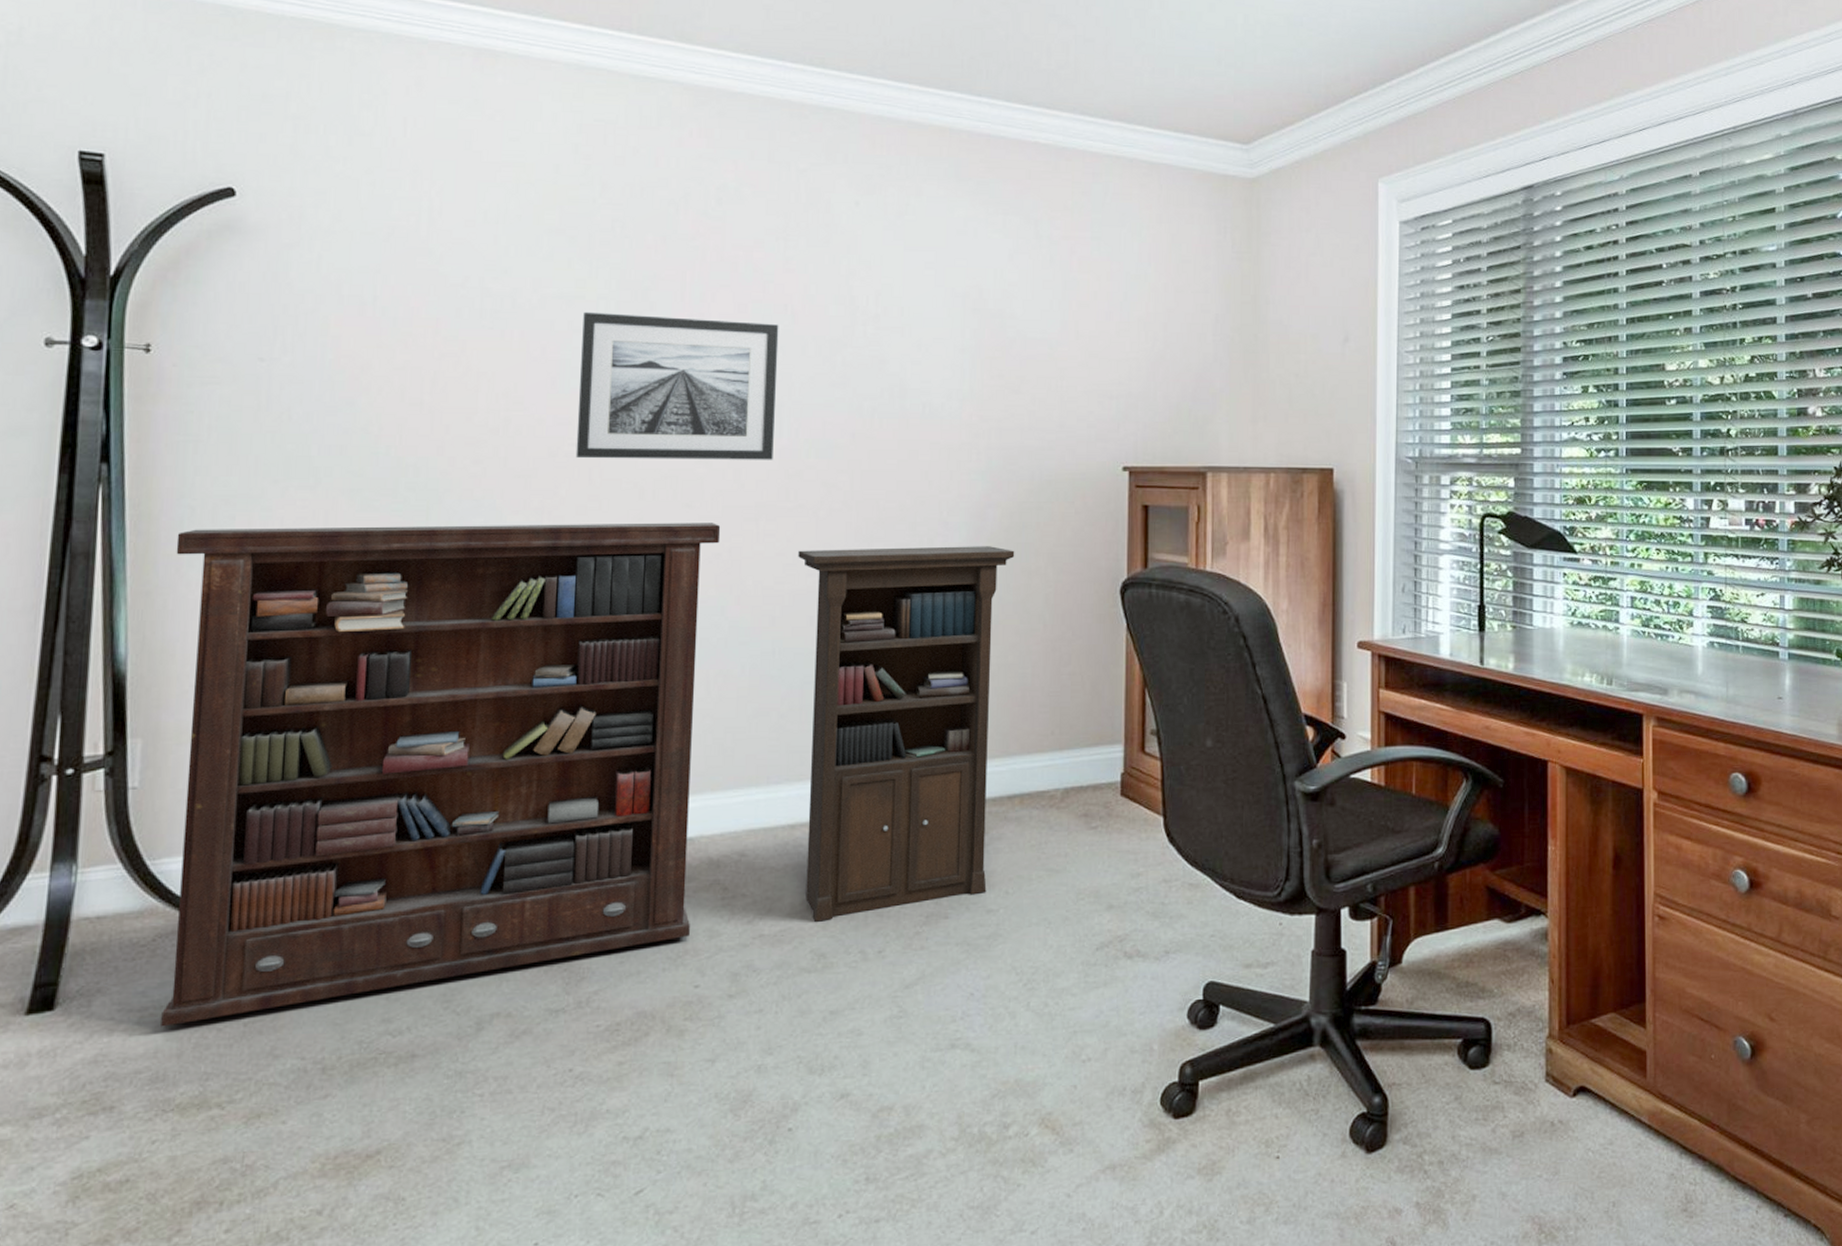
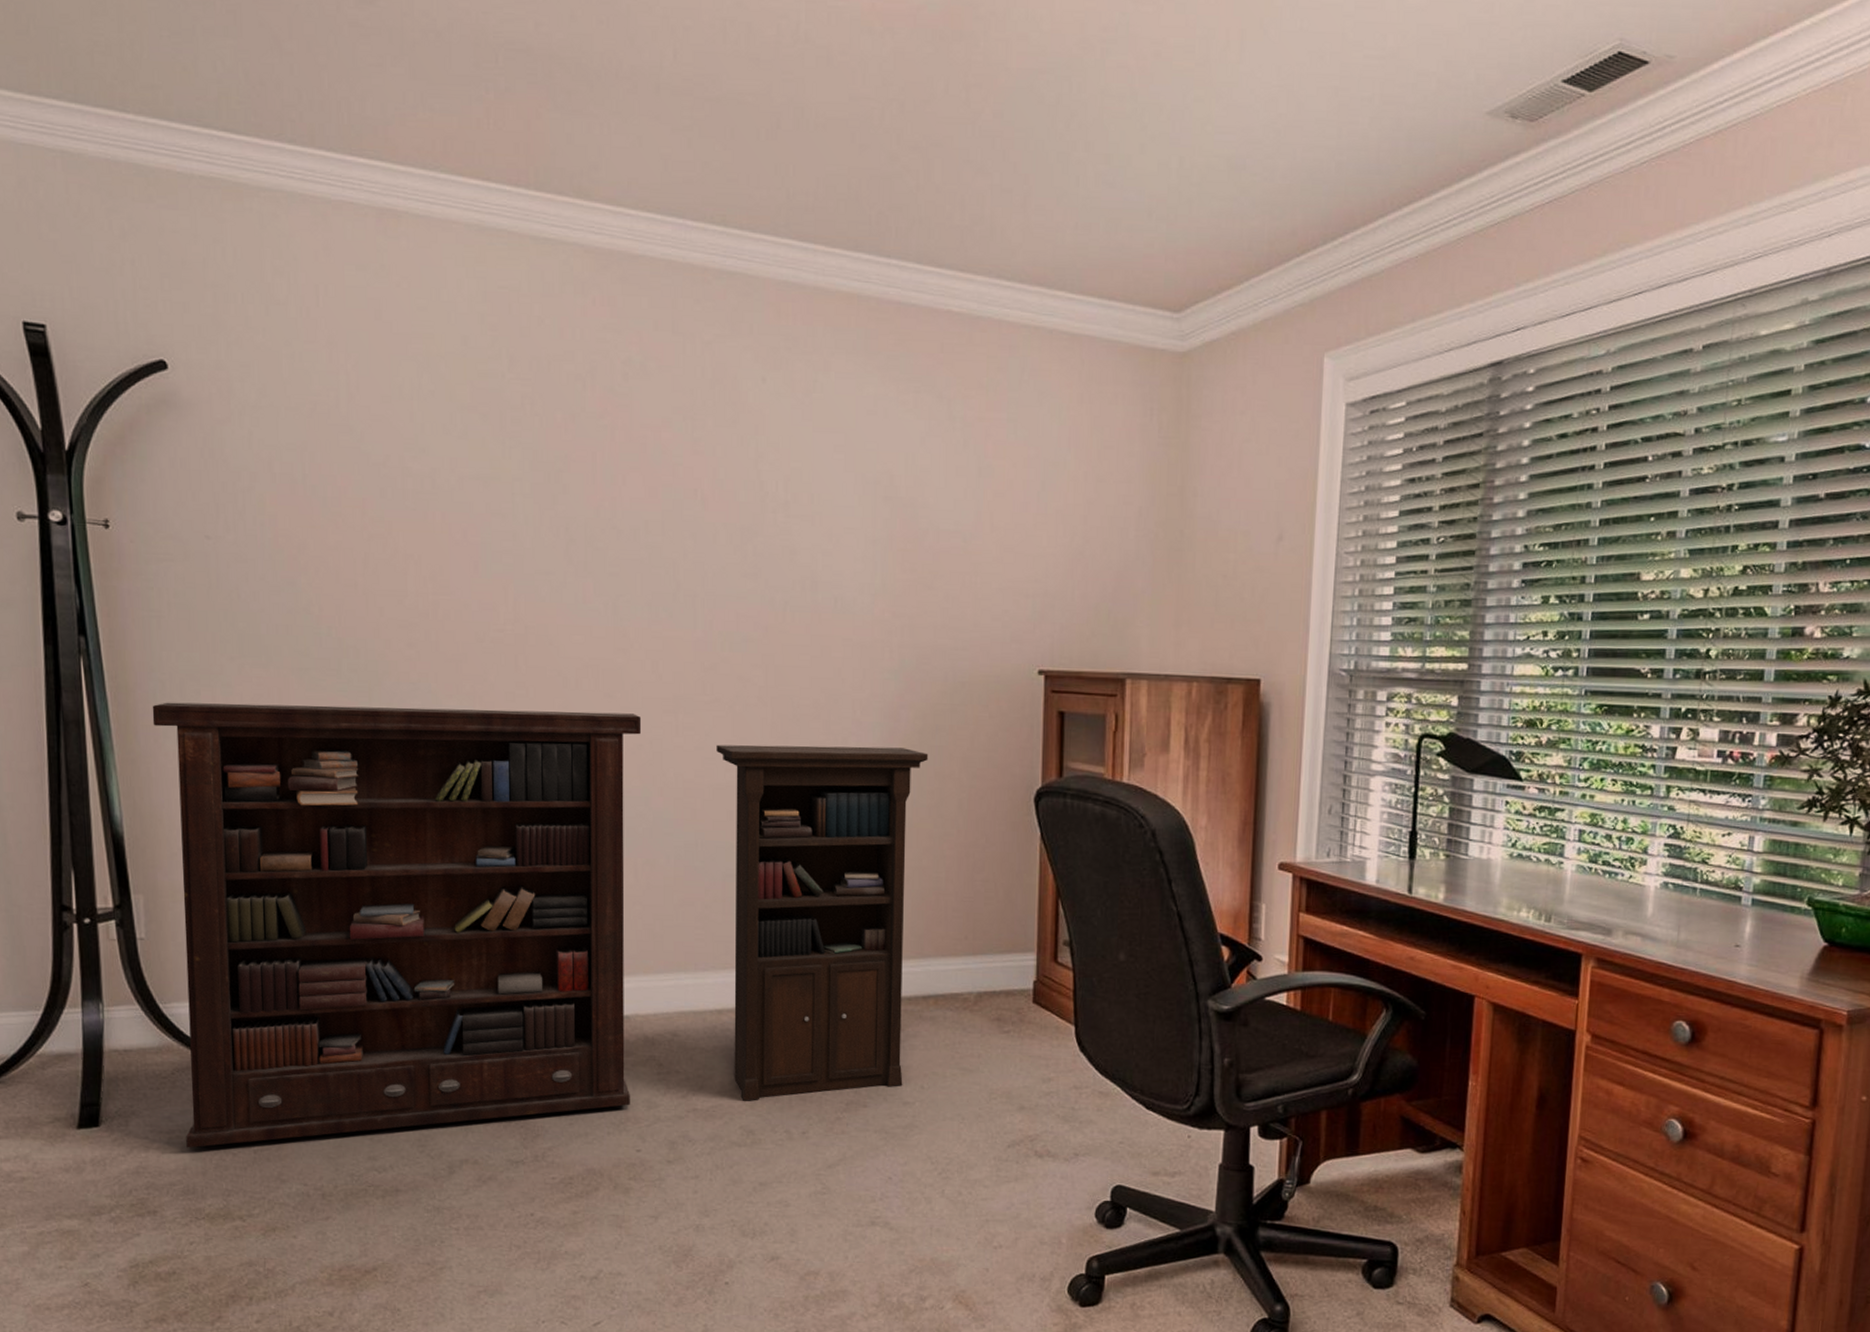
wall art: present [575,311,779,460] -> none [500,493,690,652]

